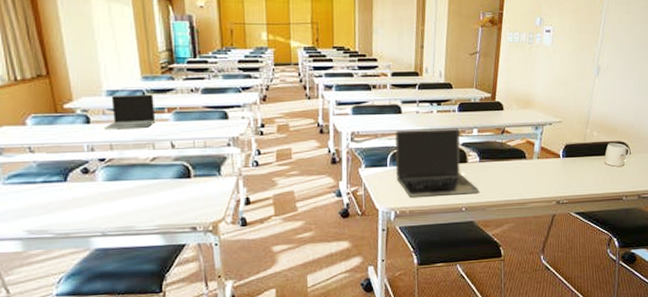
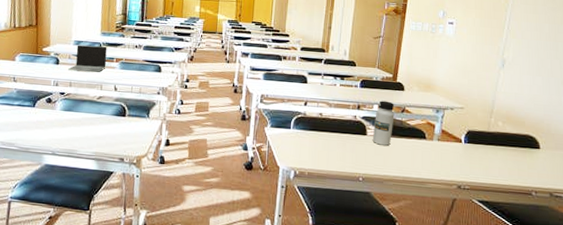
laptop: present [395,128,480,198] -> none [298,98,378,165]
water bottle: none [473,123,495,171] -> present [372,100,395,146]
mug: present [605,143,630,167] -> none [511,135,540,160]

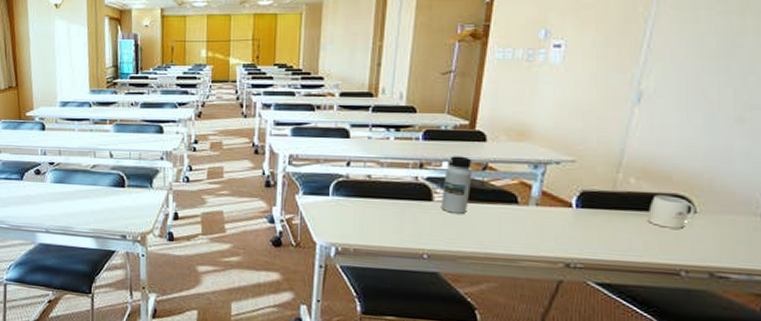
laptop: present [68,45,107,72] -> none [56,106,99,138]
mug: none [511,135,540,160] -> present [648,195,695,229]

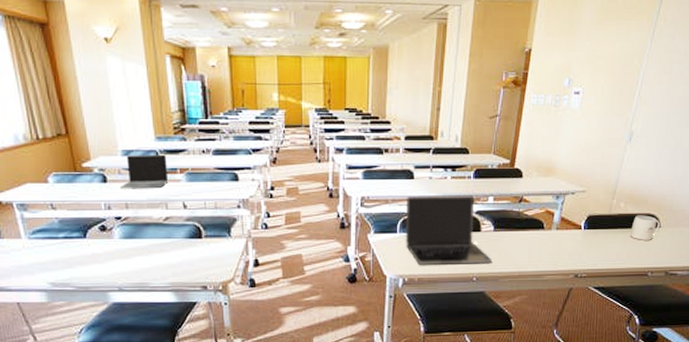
laptop: none [56,106,99,138] -> present [120,154,169,189]
laptop: none [340,157,449,239] -> present [406,195,492,266]
water bottle: present [440,156,472,214] -> none [487,191,512,241]

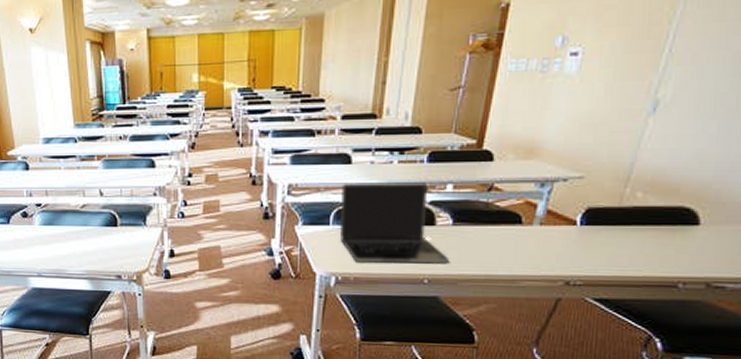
laptop: present [120,154,169,189] -> none [41,141,86,177]
mug: present [631,215,660,240] -> none [652,208,699,241]

